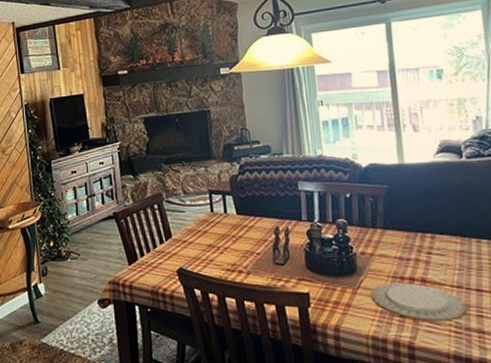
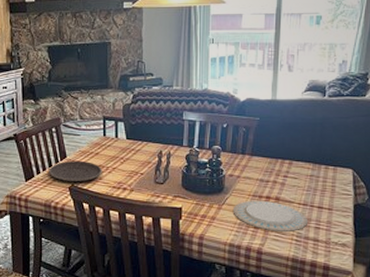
plate: none [153,240,213,265] -> present [49,160,102,182]

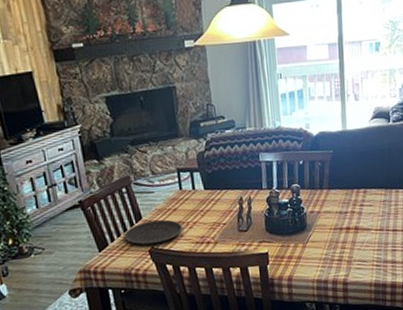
plate: present [232,200,309,232] -> none [316,231,386,261]

